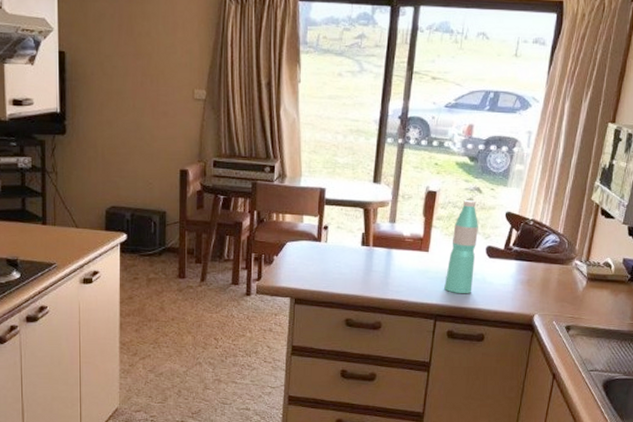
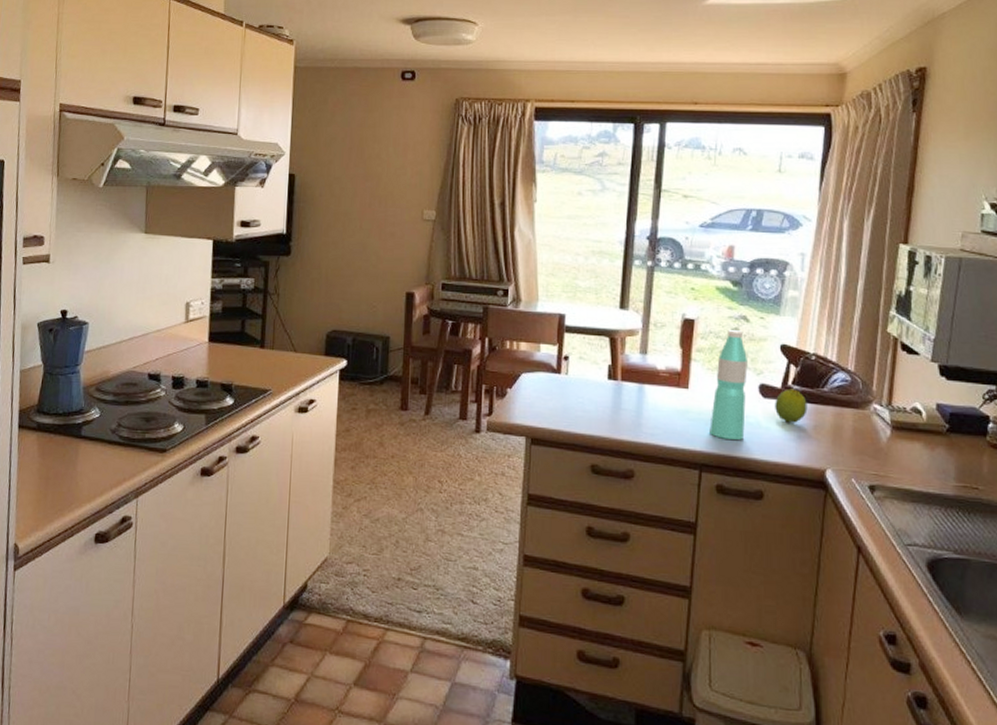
fruit: none [498,249,524,278] -> present [775,389,808,423]

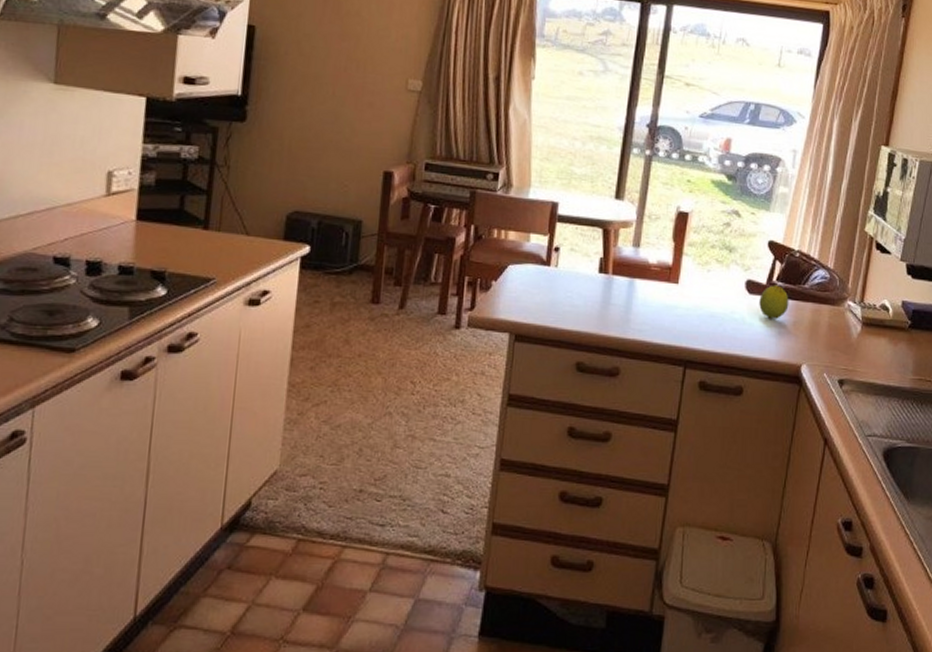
water bottle: present [709,330,748,440] -> none [696,225,737,336]

